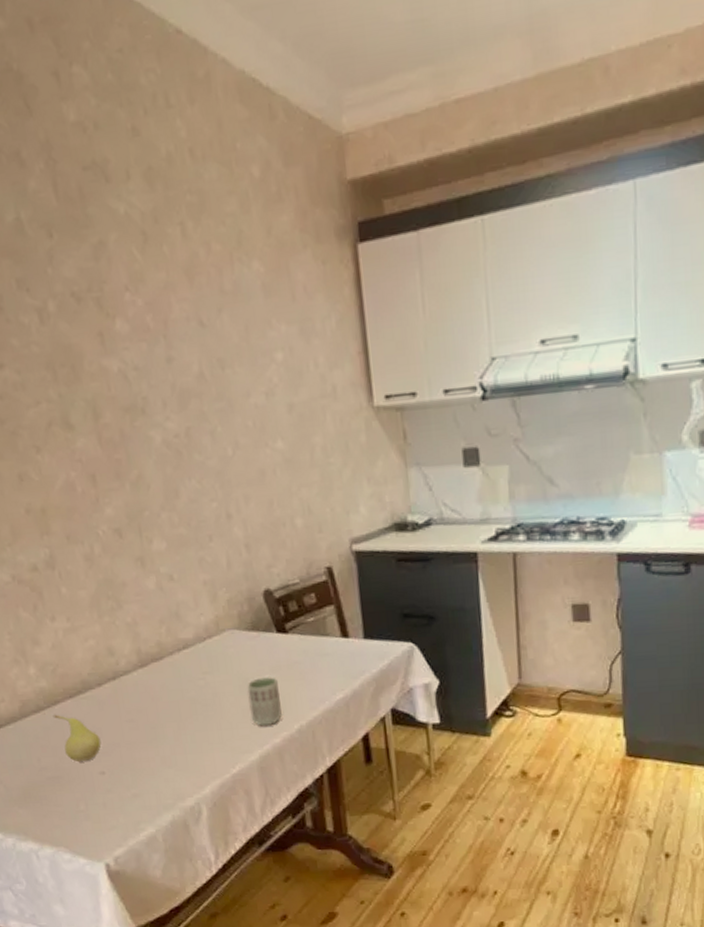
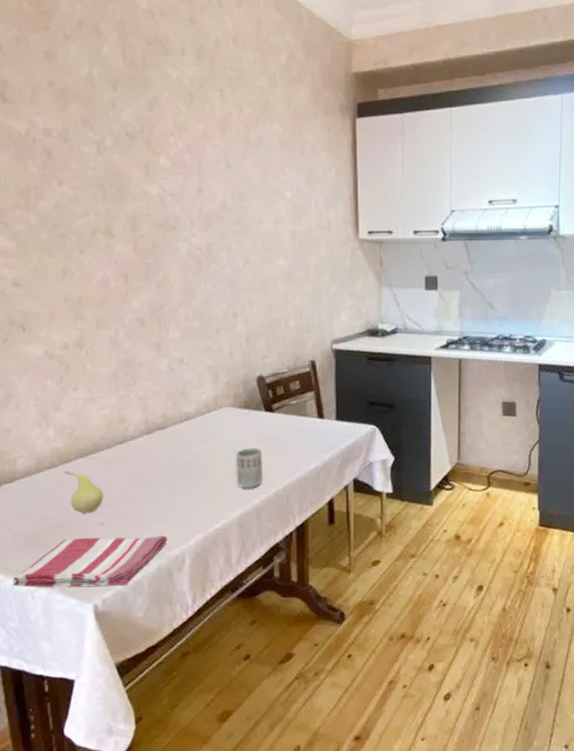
dish towel: none [13,784,179,847] -> present [12,535,167,587]

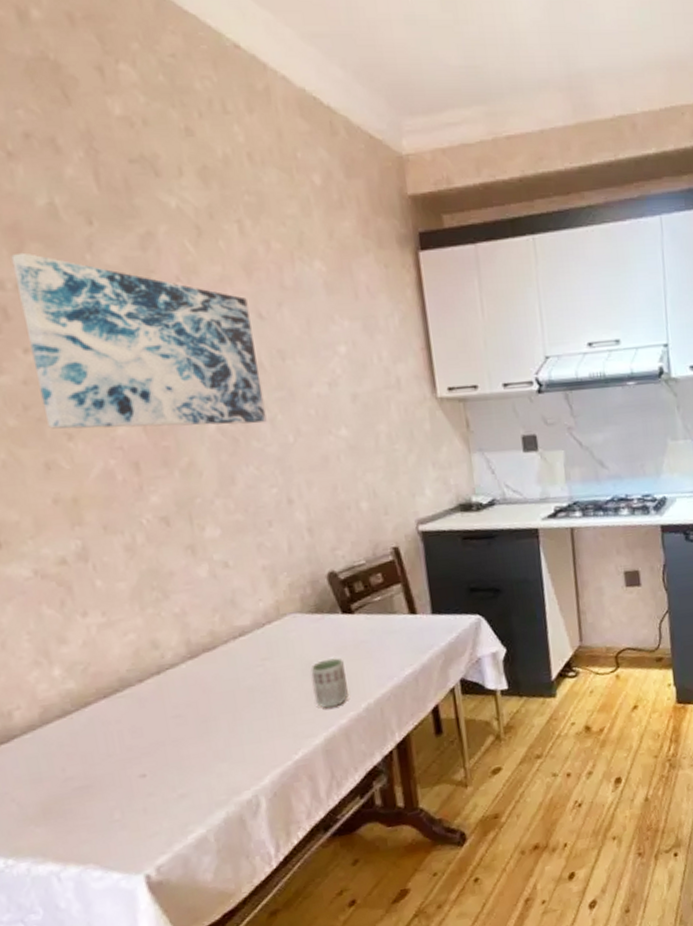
dish towel: present [12,535,167,587] -> none [27,778,234,871]
wall art: none [58,109,224,251] -> present [11,252,267,429]
fruit: present [64,470,104,514] -> none [82,717,142,767]

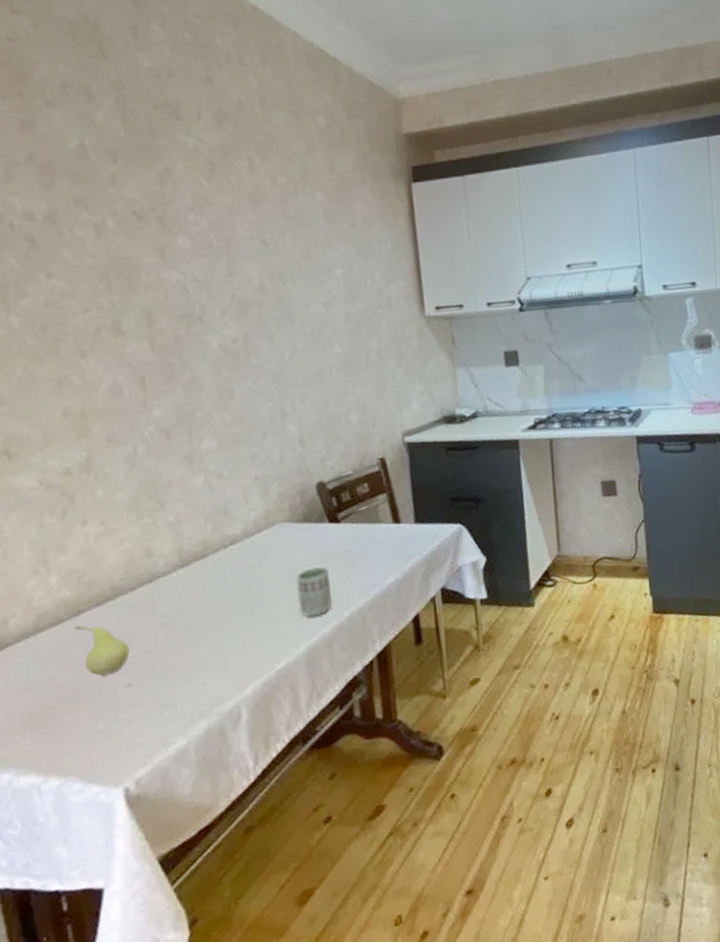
wall art: present [11,252,267,429] -> none [42,188,266,347]
fruit: none [82,717,142,767] -> present [74,625,130,676]

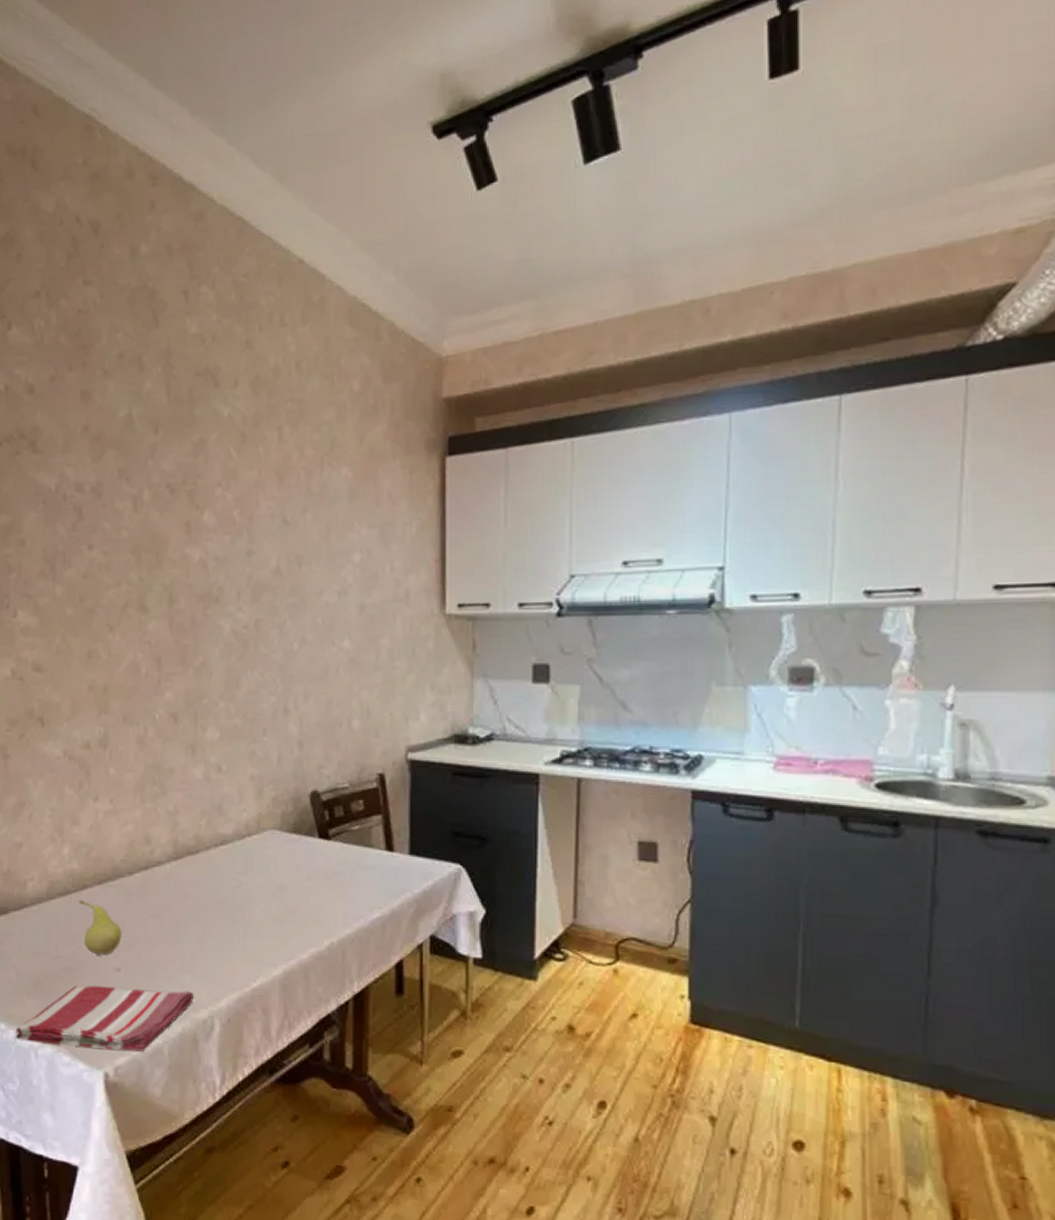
dish towel: none [10,687,217,783] -> present [15,985,194,1052]
cup: present [296,566,332,617] -> none [280,885,313,940]

